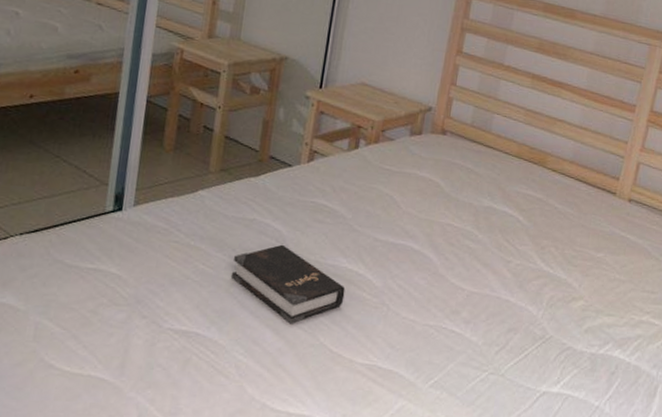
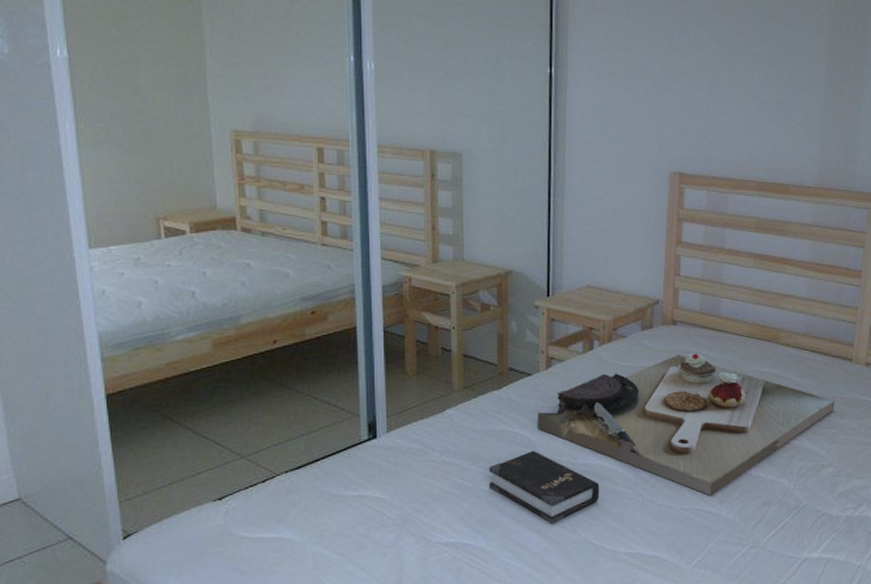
decorative tray: none [290,164,594,315] -> present [537,353,835,496]

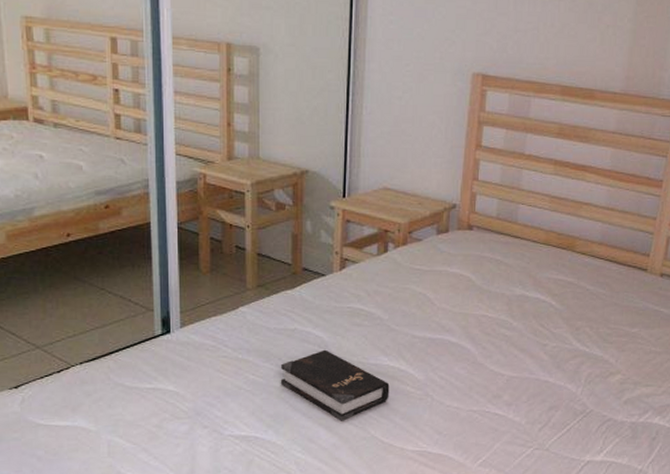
decorative tray: present [537,353,835,496] -> none [330,259,627,399]

